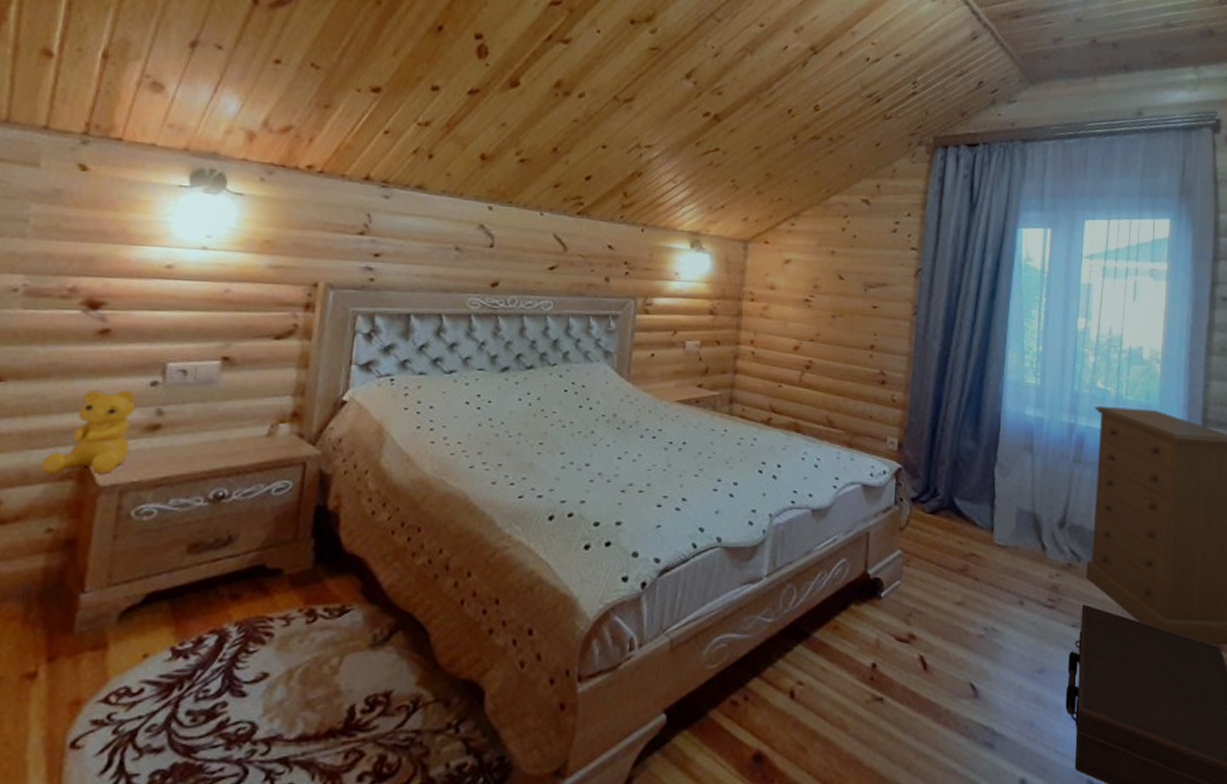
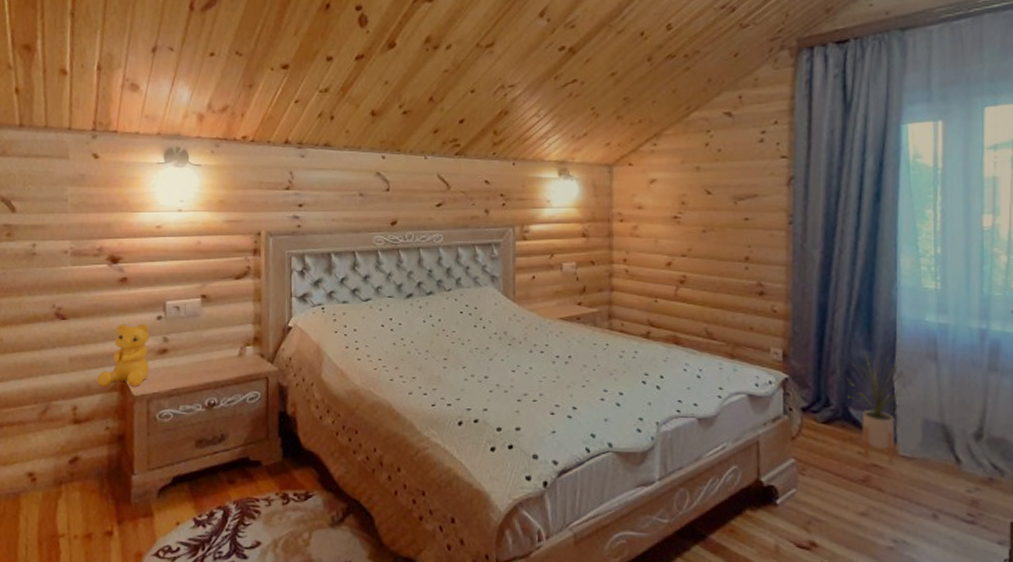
house plant: none [953,444,1008,552] -> present [847,353,910,463]

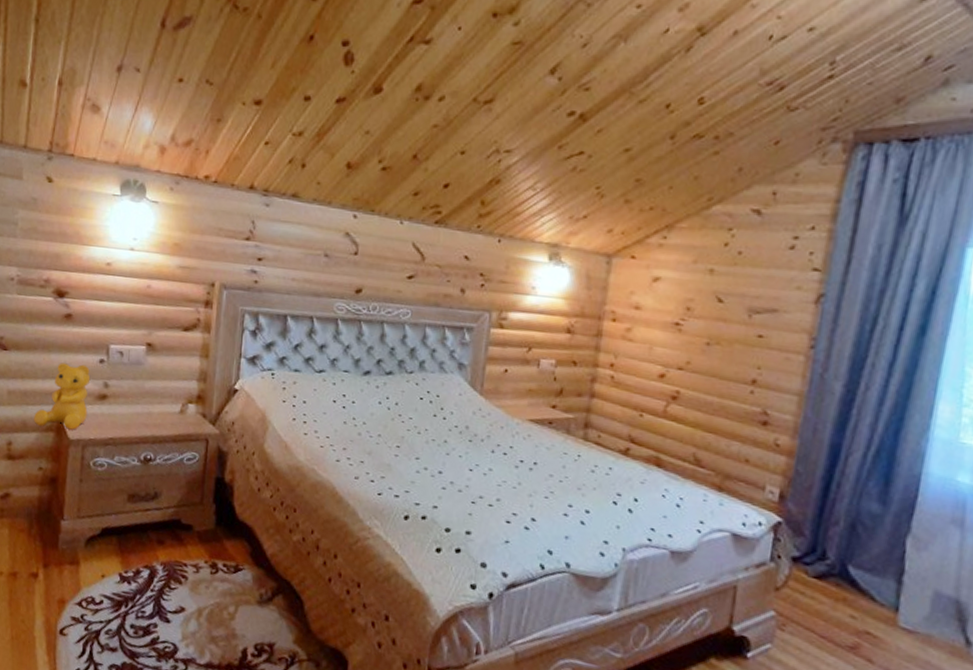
house plant: present [847,353,910,463] -> none [848,506,924,633]

